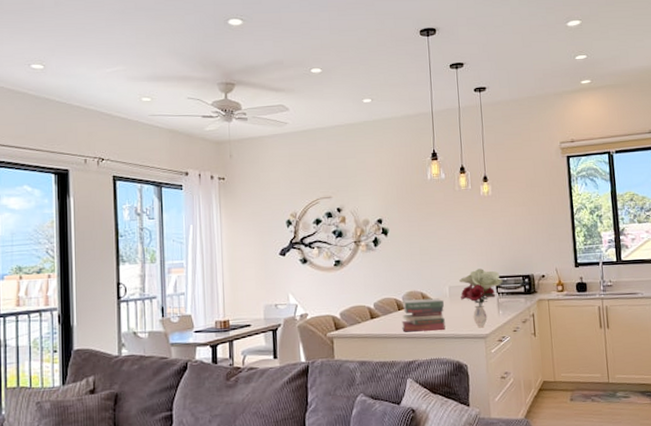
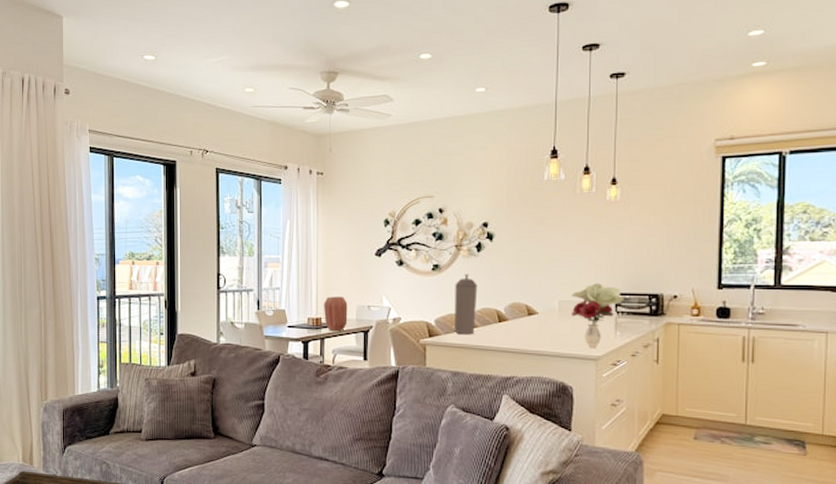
vase: none [231,297,256,332] -> present [324,296,348,331]
canister: none [356,267,378,325] -> present [455,274,478,335]
books: present [401,298,445,332] -> none [501,312,551,347]

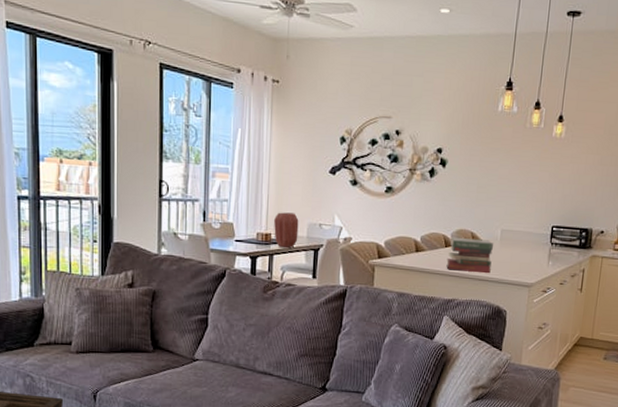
canister: present [455,274,478,335] -> none [403,198,428,258]
books: none [501,312,551,347] -> present [446,237,493,273]
flower bouquet: present [571,283,624,349] -> none [512,215,559,276]

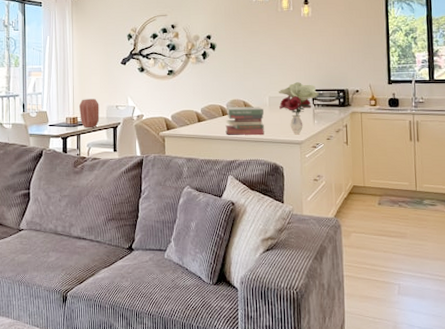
flower bouquet: none [512,215,559,276] -> present [278,82,319,135]

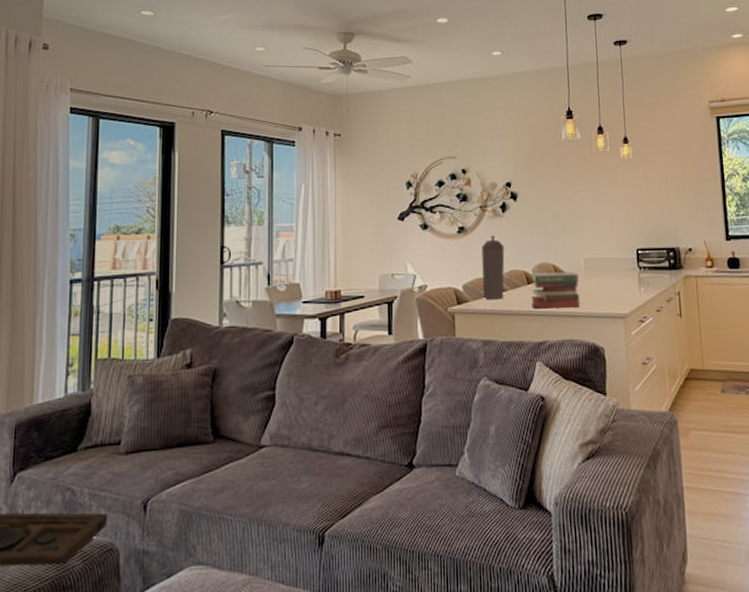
vase: present [79,99,100,127] -> none [343,265,370,304]
canister: none [186,77,205,127] -> present [481,235,505,300]
flower bouquet: present [278,82,319,135] -> none [595,240,645,307]

